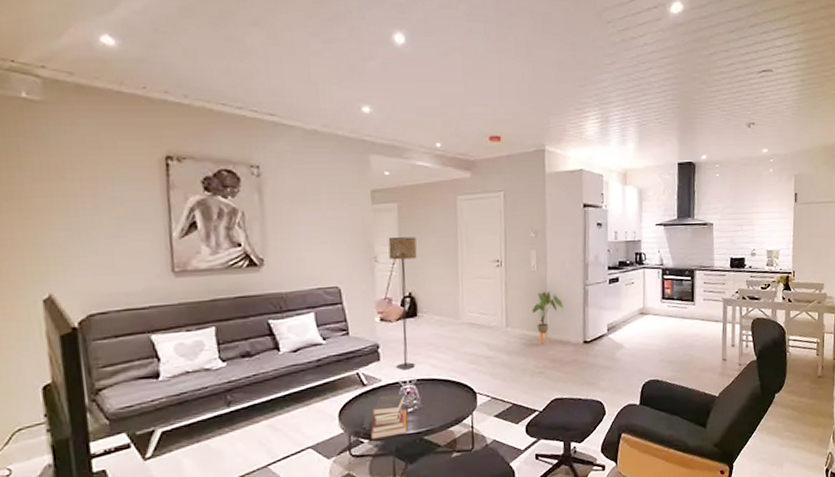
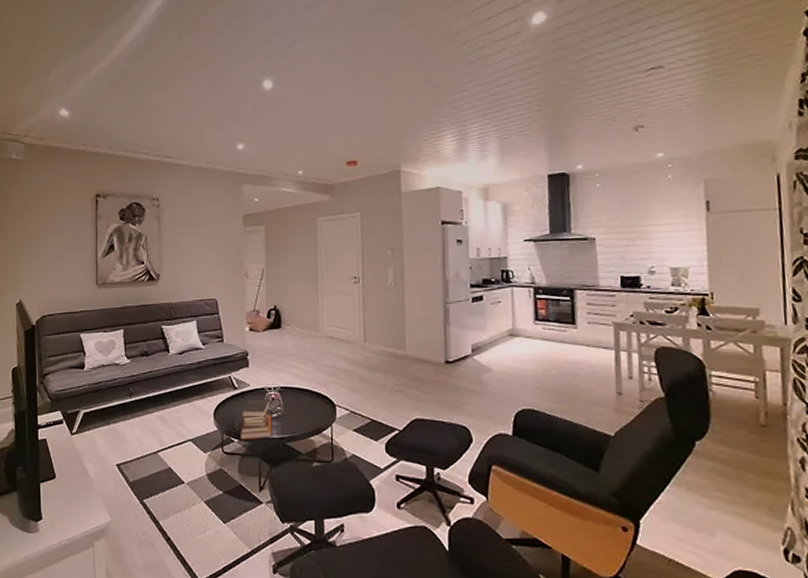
floor lamp: present [388,237,417,371] -> none [257,255,282,377]
house plant: present [532,292,563,346] -> none [389,309,423,363]

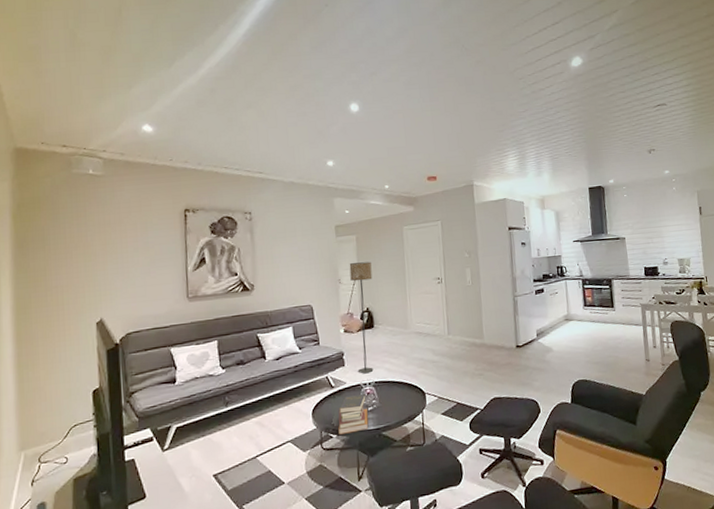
floor lamp: none [257,255,282,377] -> present [349,261,374,374]

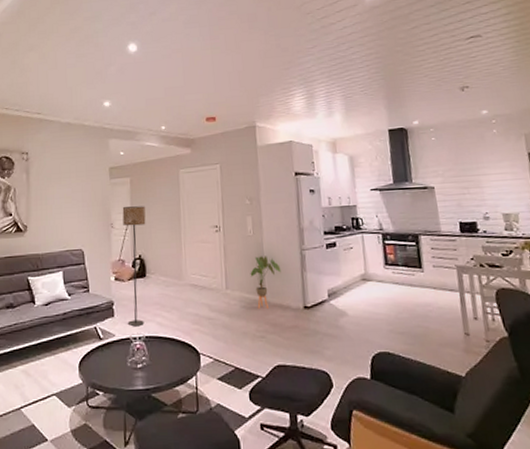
books: present [338,394,369,435] -> none [105,349,138,392]
house plant: none [469,303,497,351] -> present [250,256,281,309]

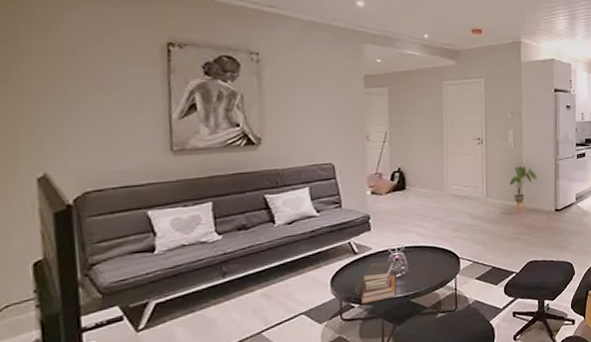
books: none [105,349,138,392] -> present [361,260,396,304]
floor lamp: present [122,206,146,327] -> none [379,118,406,239]

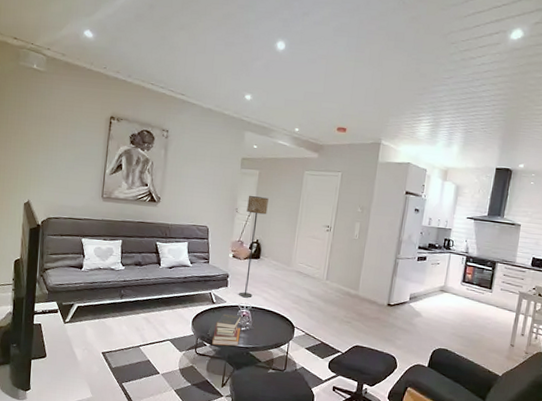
floor lamp: none [379,118,406,239] -> present [238,196,269,298]
house plant: present [509,166,537,214] -> none [349,257,376,301]

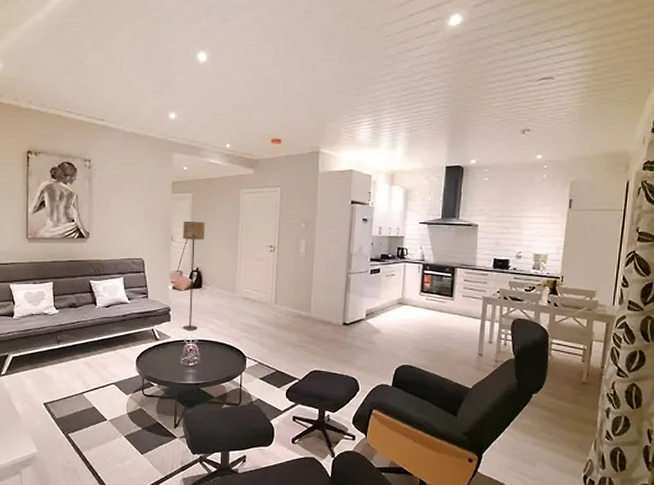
books: present [212,312,242,346] -> none [160,349,188,384]

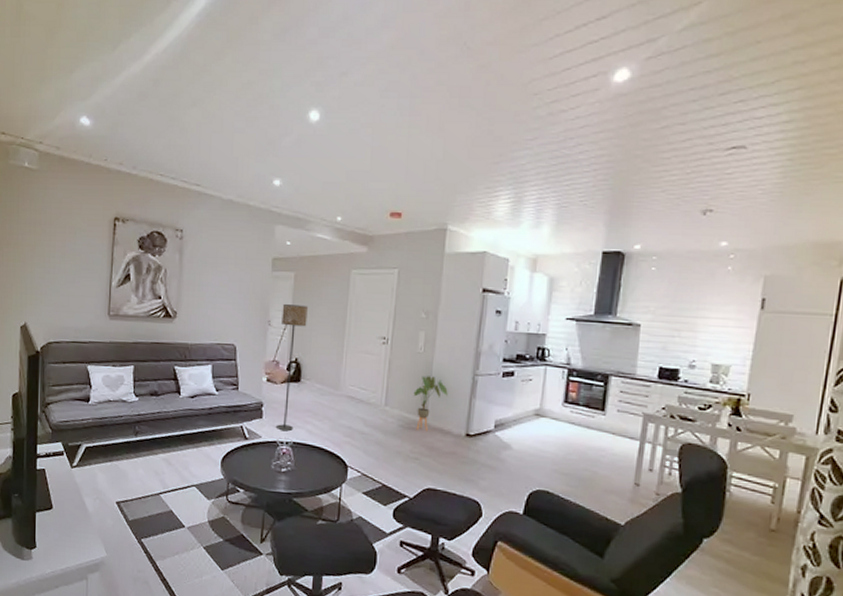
house plant: none [298,276,327,323] -> present [413,376,448,431]

